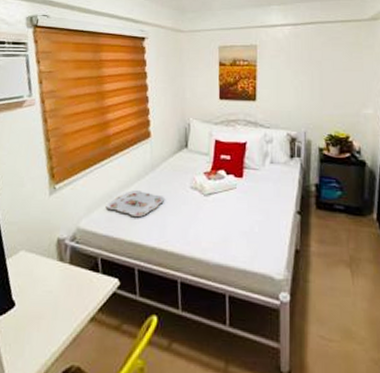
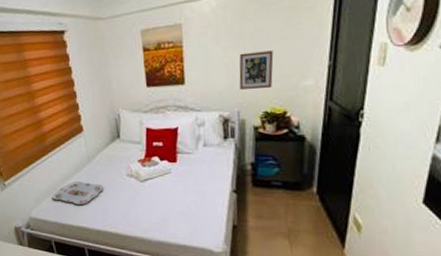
picture frame: none [307,78,338,113] -> present [239,50,274,89]

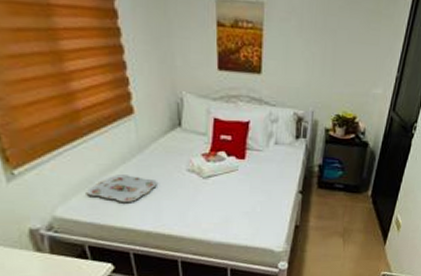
picture frame: present [239,50,274,89] -> none [316,49,352,92]

